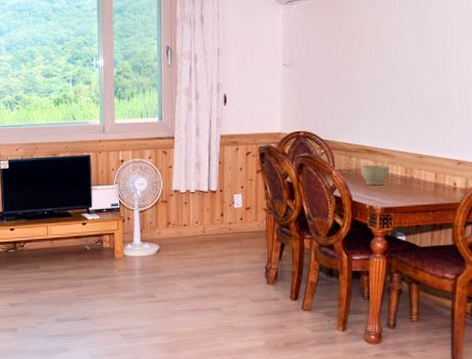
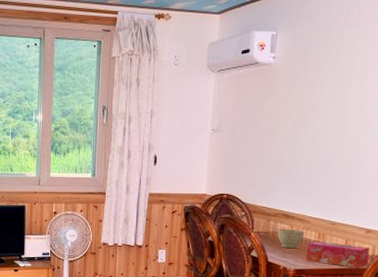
tissue box: none [393,176,463,203] -> present [305,241,370,268]

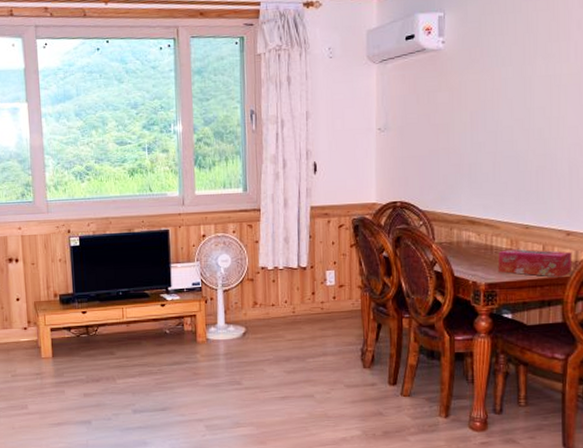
planter bowl: present [277,229,305,248] -> none [462,236,494,259]

